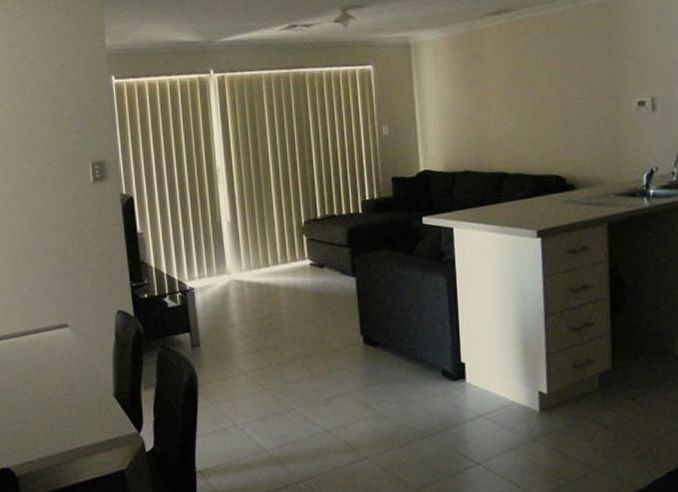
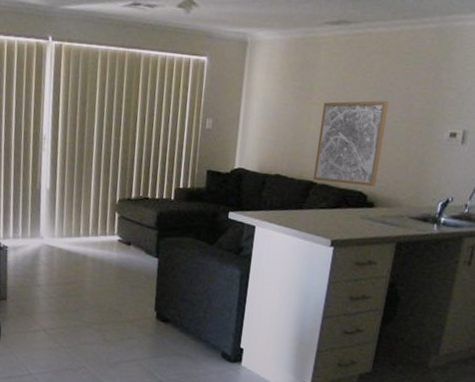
wall art: none [499,79,572,172] -> present [313,100,389,187]

